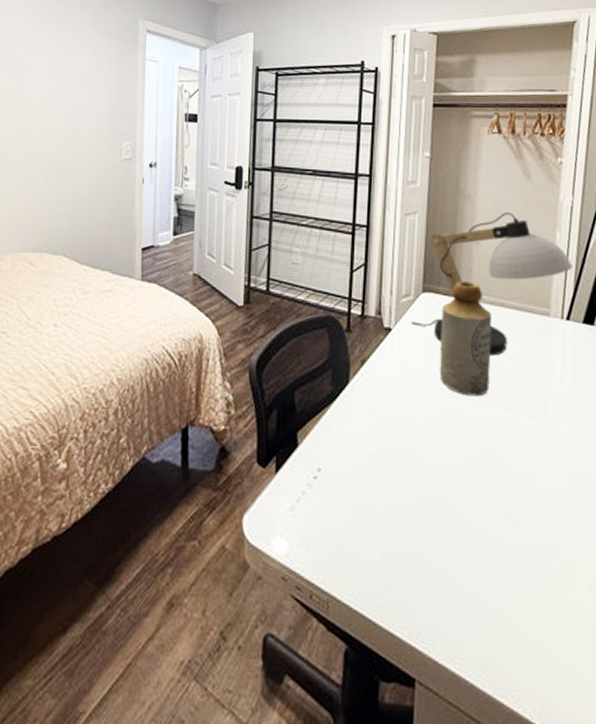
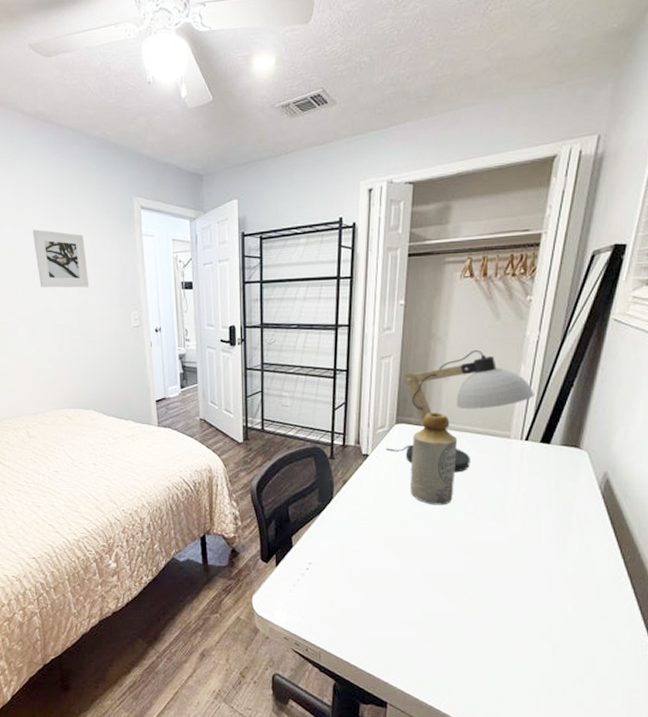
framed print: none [19,43,79,111] -> present [32,229,90,288]

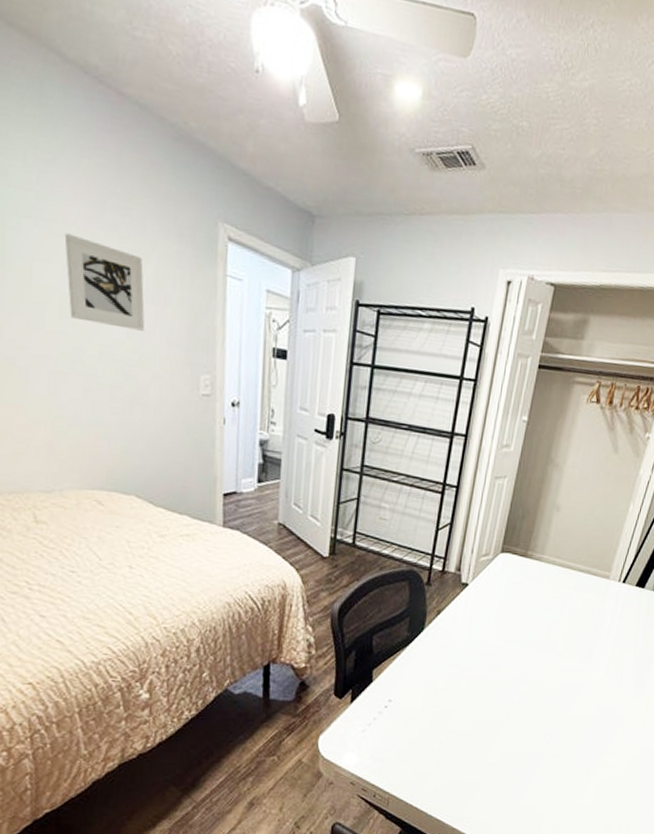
desk lamp: present [386,350,535,473] -> none [487,483,639,611]
bottle: present [409,412,458,505] -> none [505,544,560,644]

